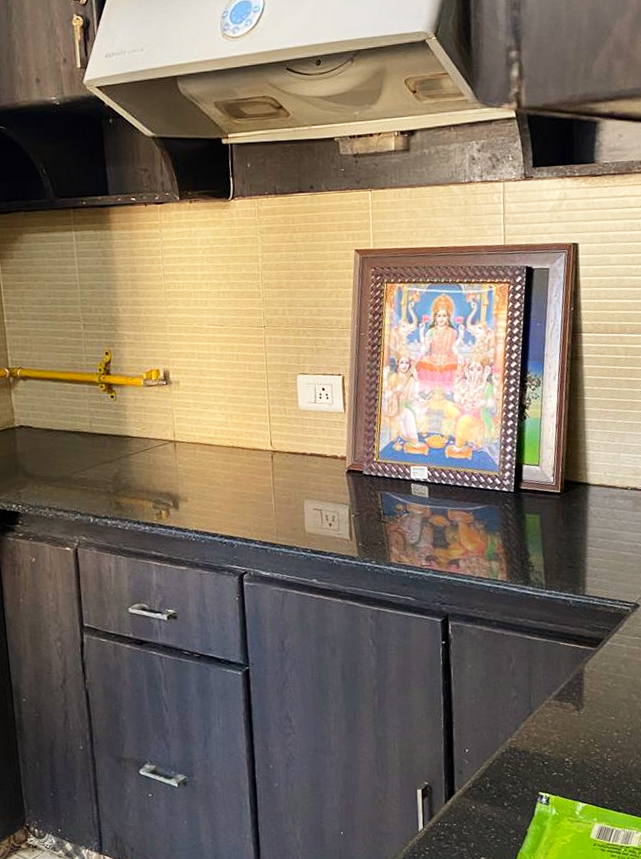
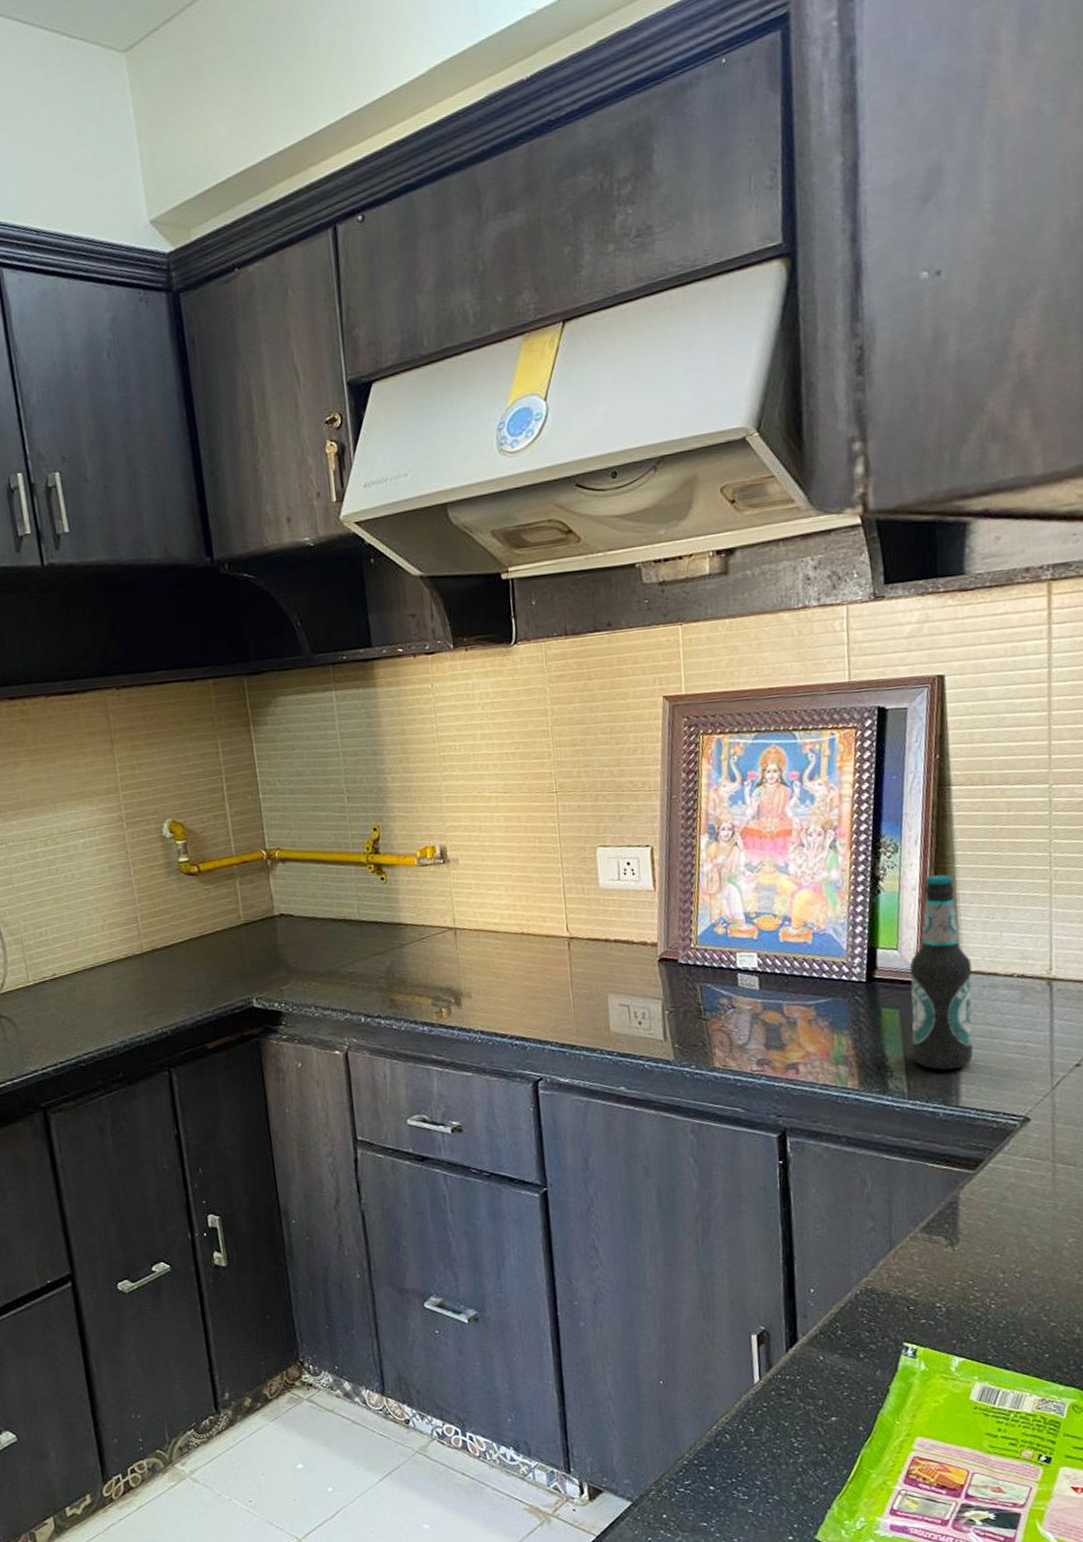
bottle: none [548,405,597,565] -> present [909,874,974,1070]

